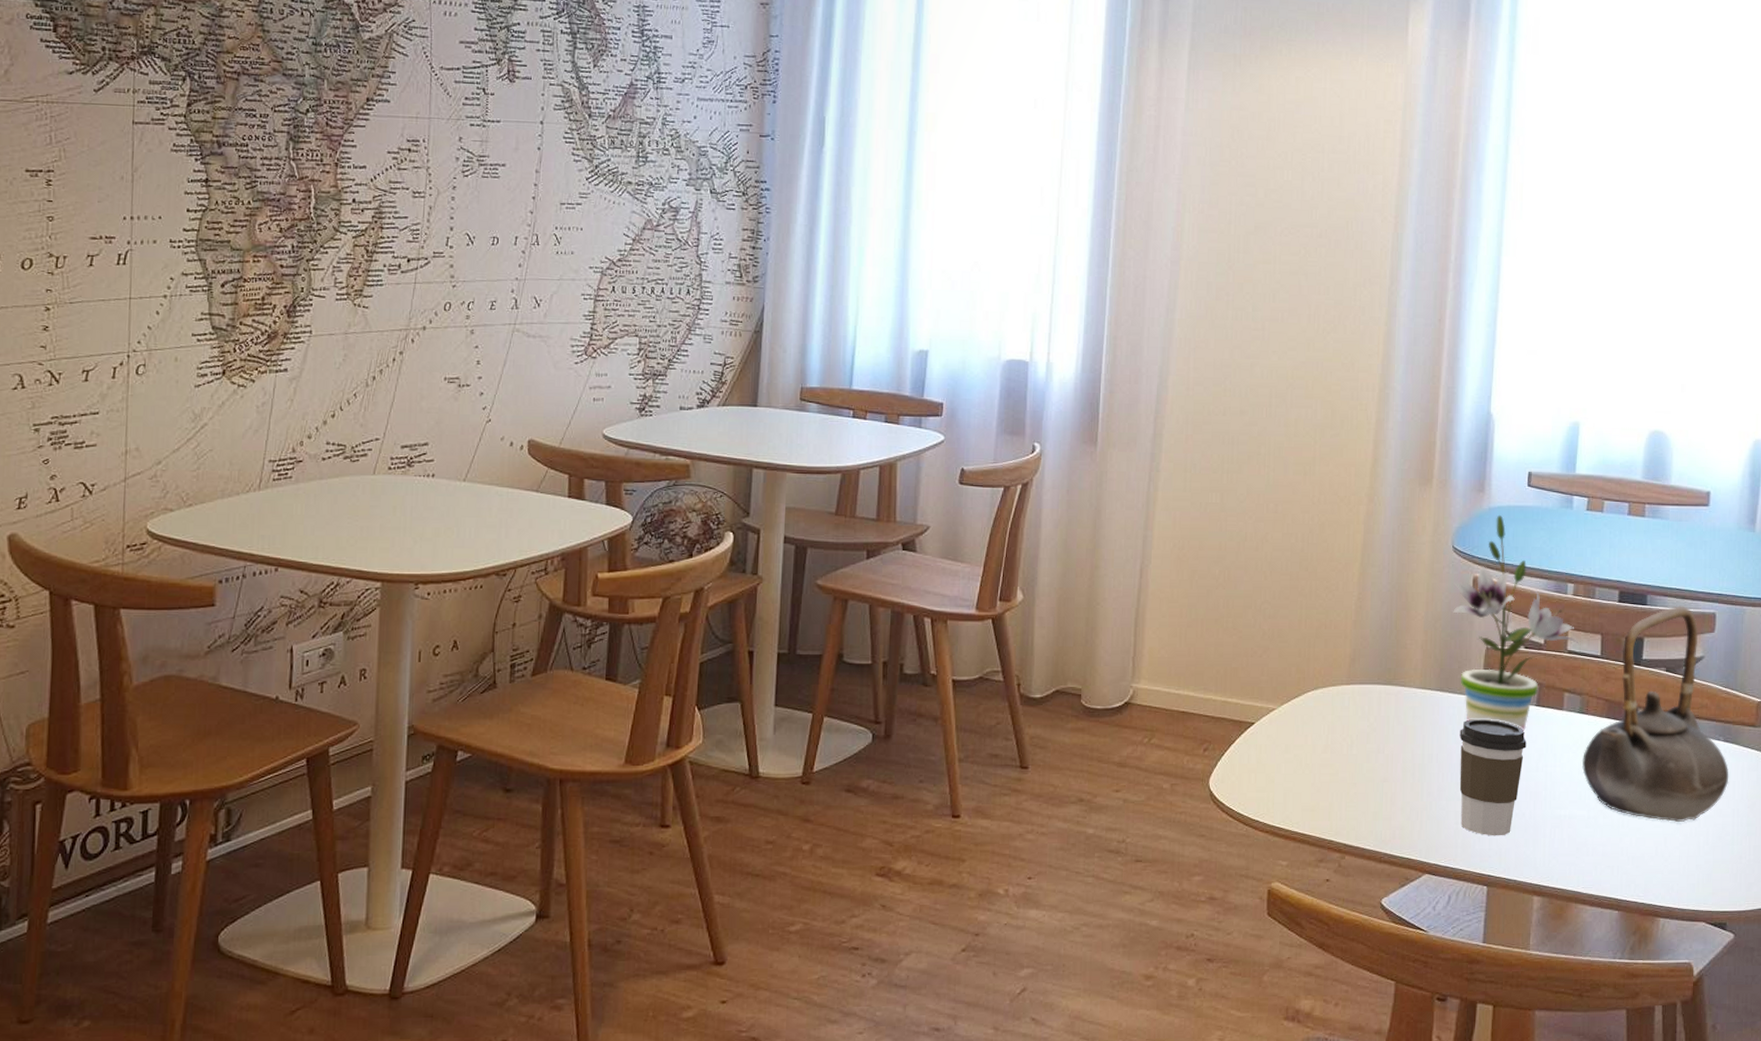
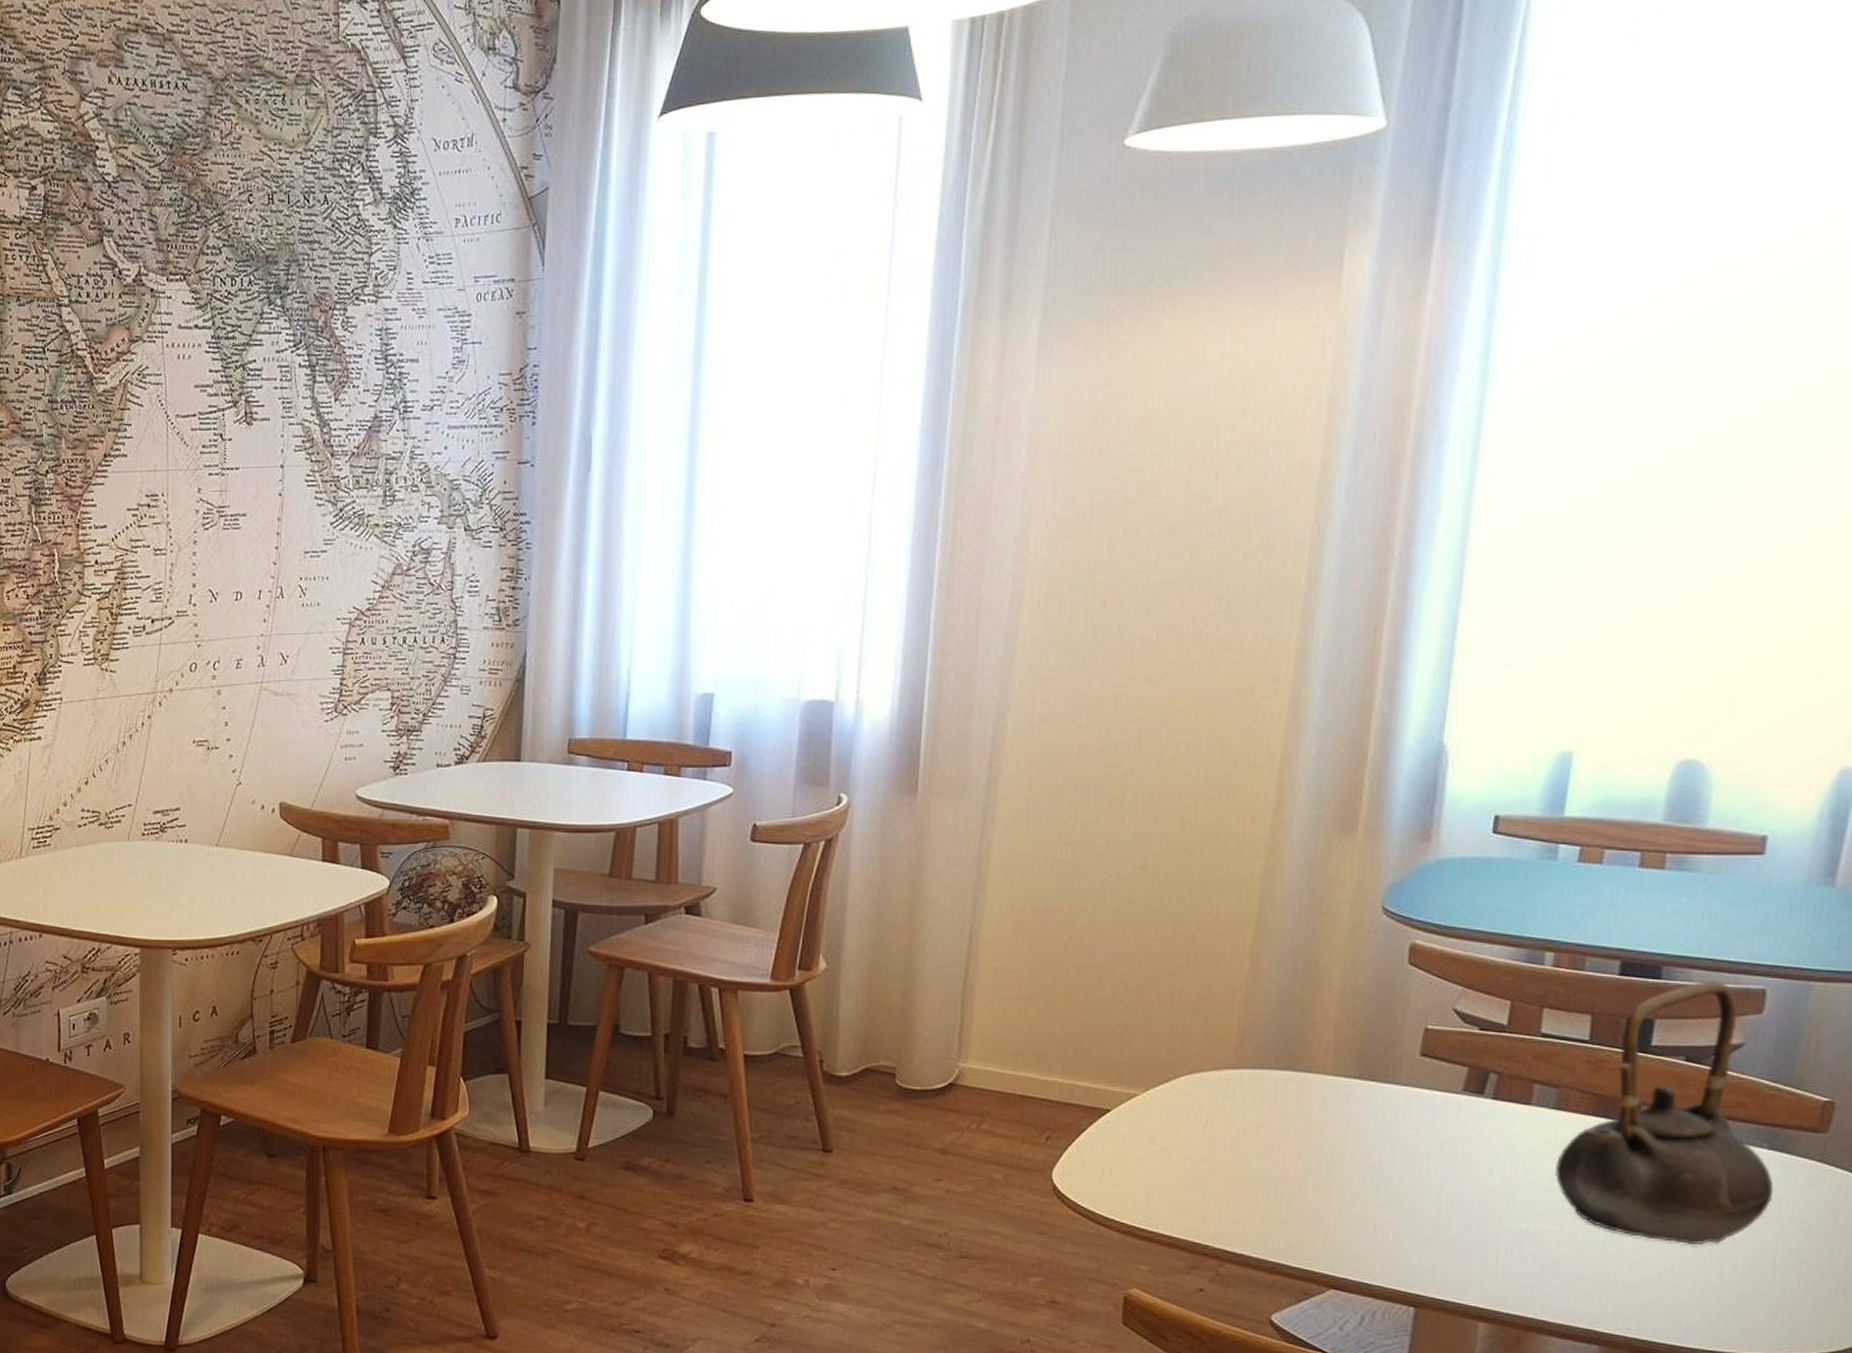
potted plant: present [1453,514,1579,731] -> none [1380,868,1558,1129]
coffee cup: present [1459,718,1527,836] -> none [1381,1112,1477,1251]

